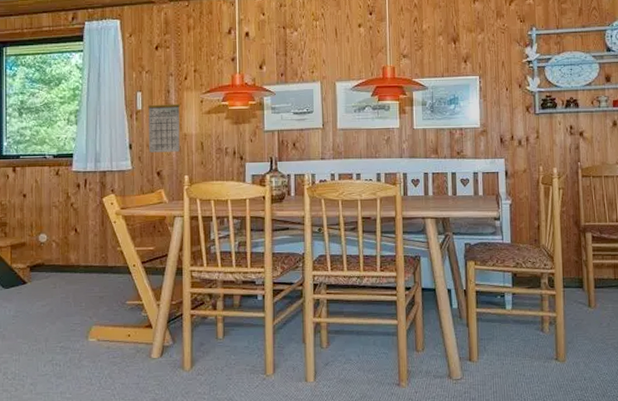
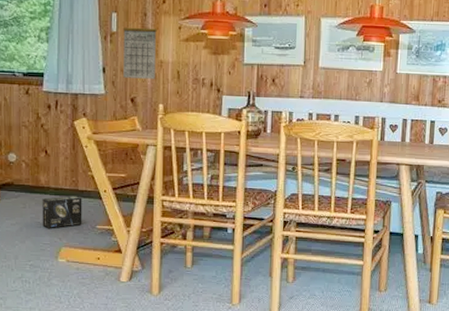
box: none [72,272,112,308] -> present [42,196,82,229]

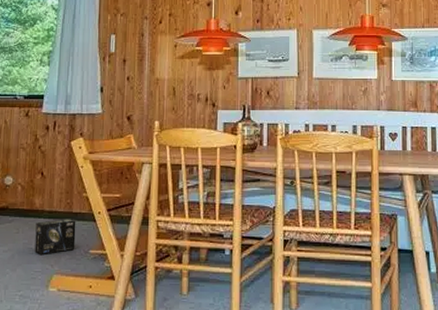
calendar: present [123,18,157,79] -> none [120,39,154,97]

